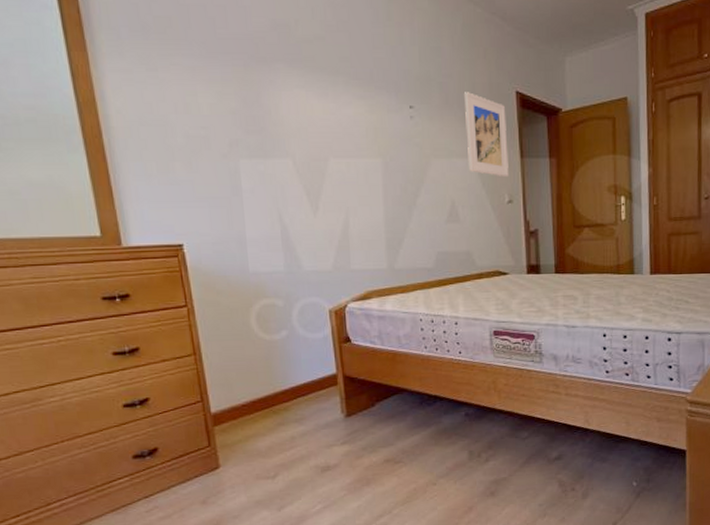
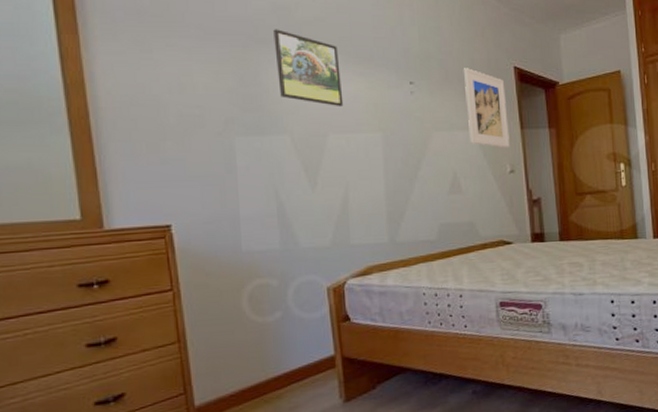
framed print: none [274,48,344,131] -> present [273,29,344,107]

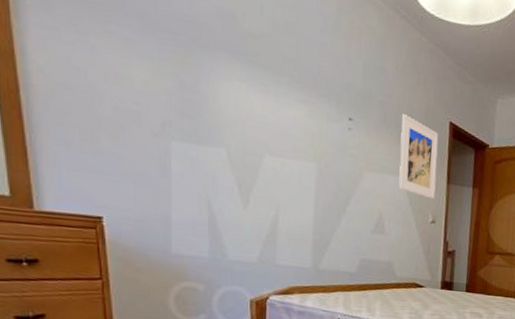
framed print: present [273,29,344,107] -> none [217,36,283,131]

